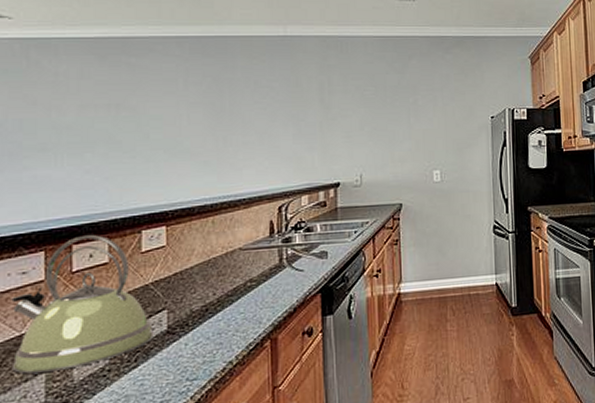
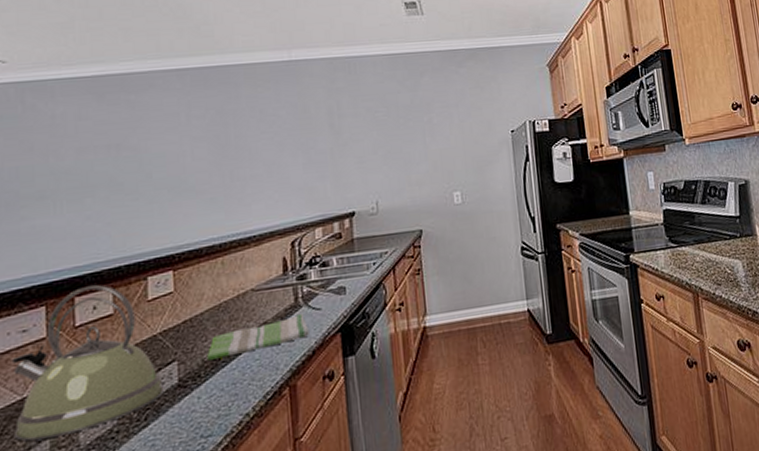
dish towel: none [194,273,291,311] -> present [206,312,309,360]

